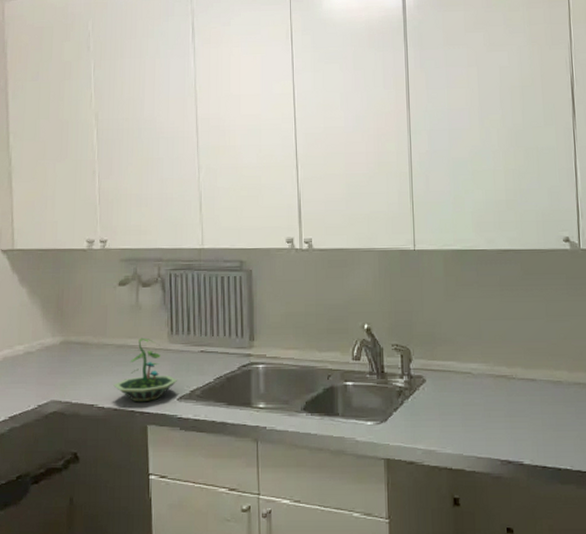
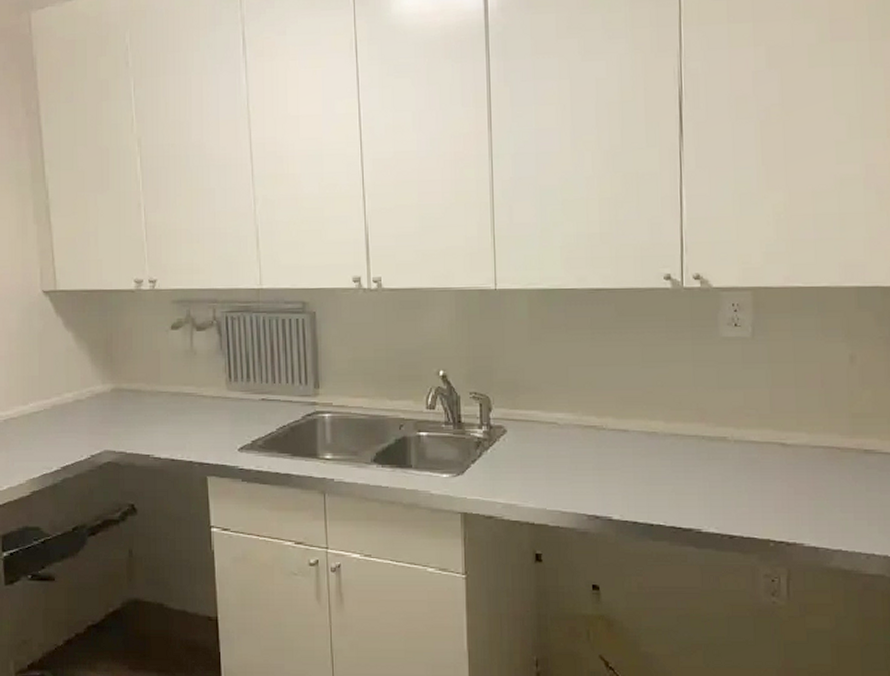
terrarium: present [113,337,178,403] -> none [170,385,238,453]

